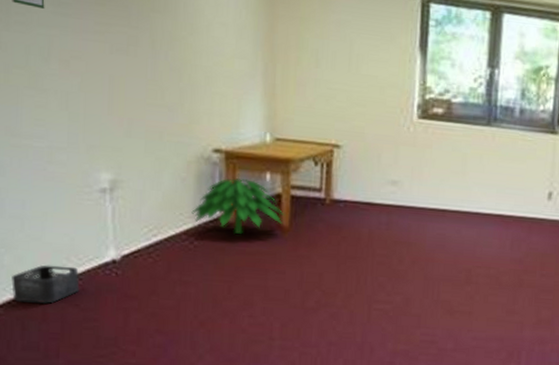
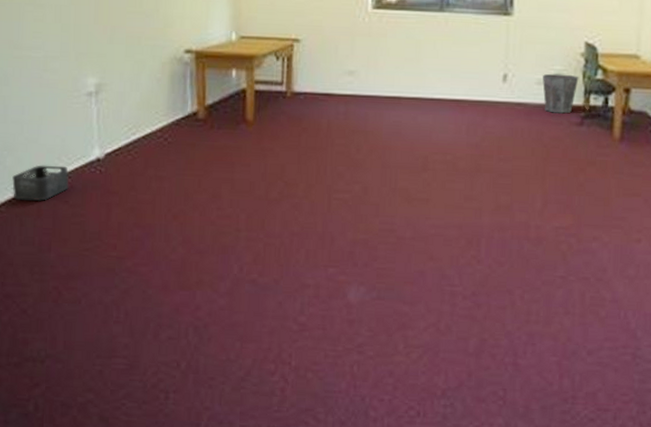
indoor plant: present [191,174,285,234] -> none [166,72,250,129]

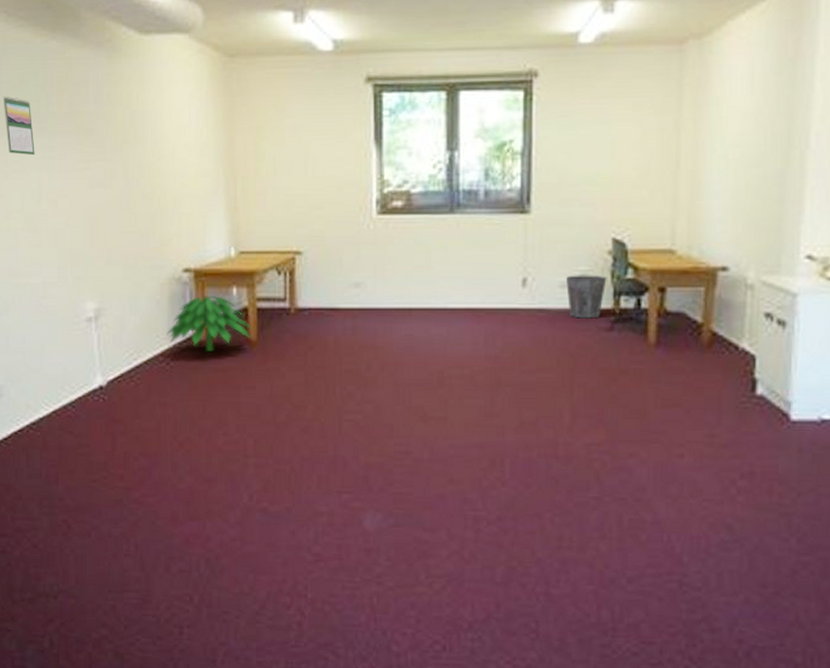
storage bin: present [12,165,69,201] -> none [17,395,73,432]
indoor plant: none [166,72,250,129] -> present [166,291,252,351]

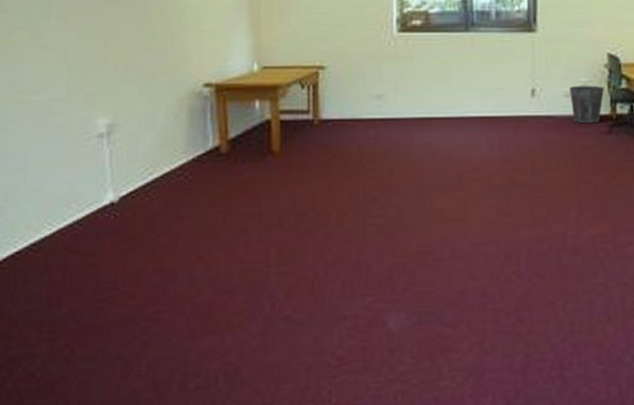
indoor plant: present [166,291,252,351] -> none [185,105,275,164]

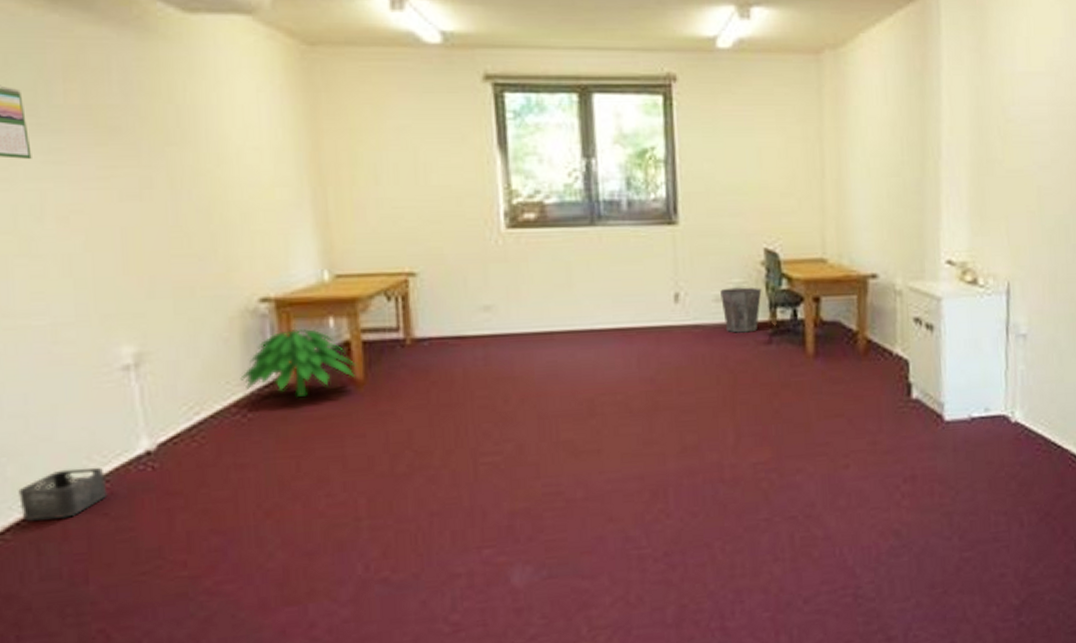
storage bin: none [15,213,80,254] -> present [18,467,108,521]
indoor plant: none [185,105,275,164] -> present [240,324,358,397]

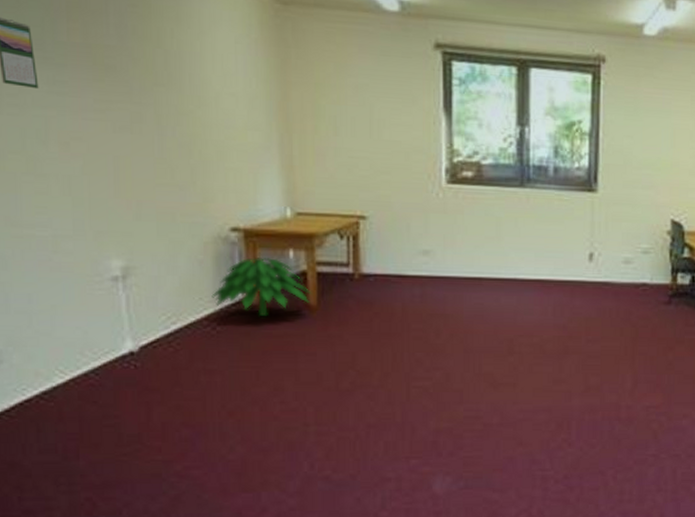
storage bin: present [18,467,108,521] -> none [22,361,97,402]
waste bin: present [720,287,762,333] -> none [629,252,666,293]

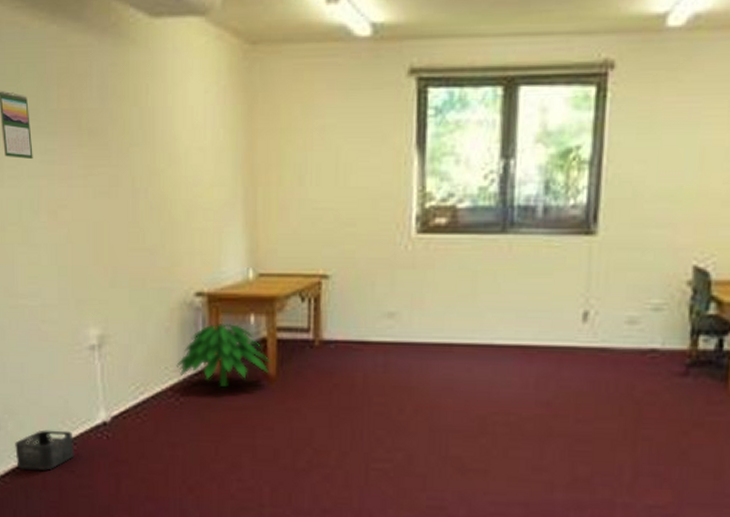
storage bin: none [22,361,97,402] -> present [15,430,75,470]

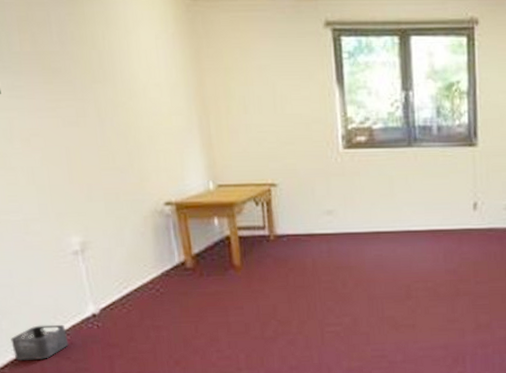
indoor plant: present [176,318,271,387] -> none [154,222,236,277]

